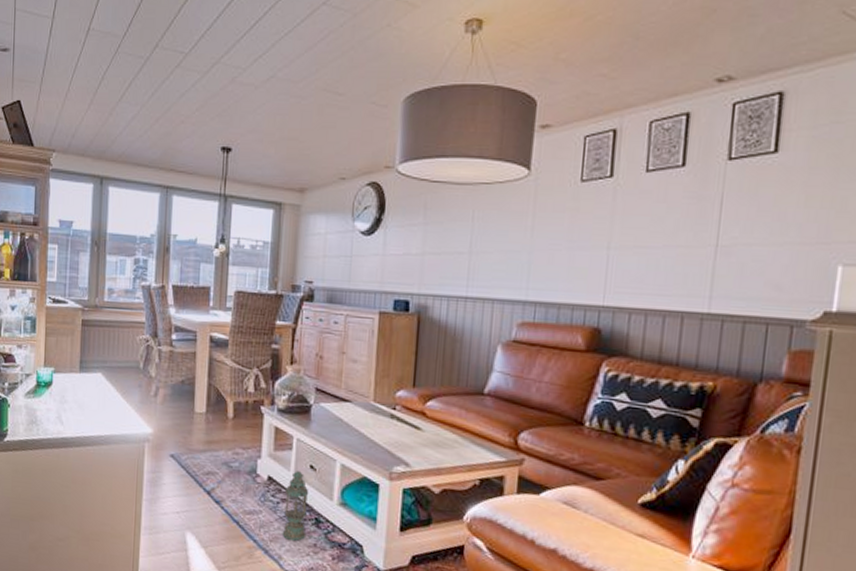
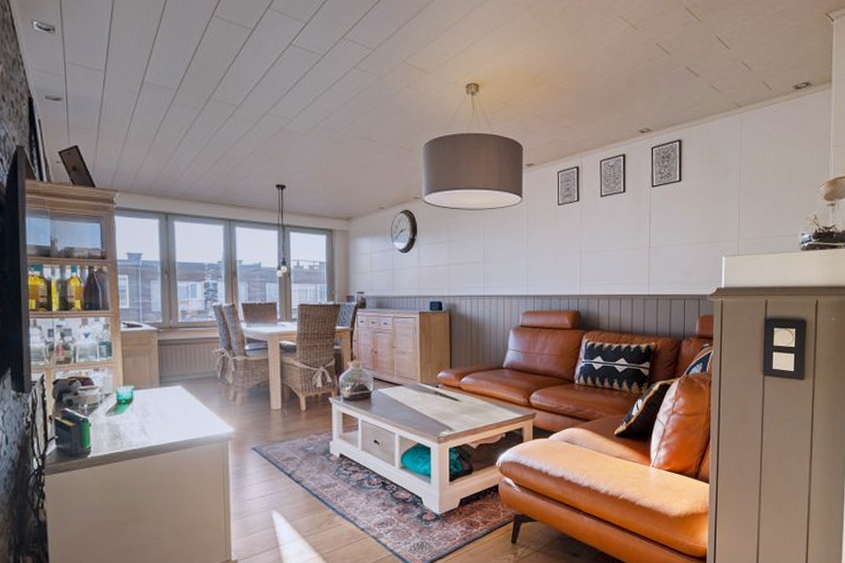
lantern: present [282,471,320,541] -> none [355,446,387,503]

